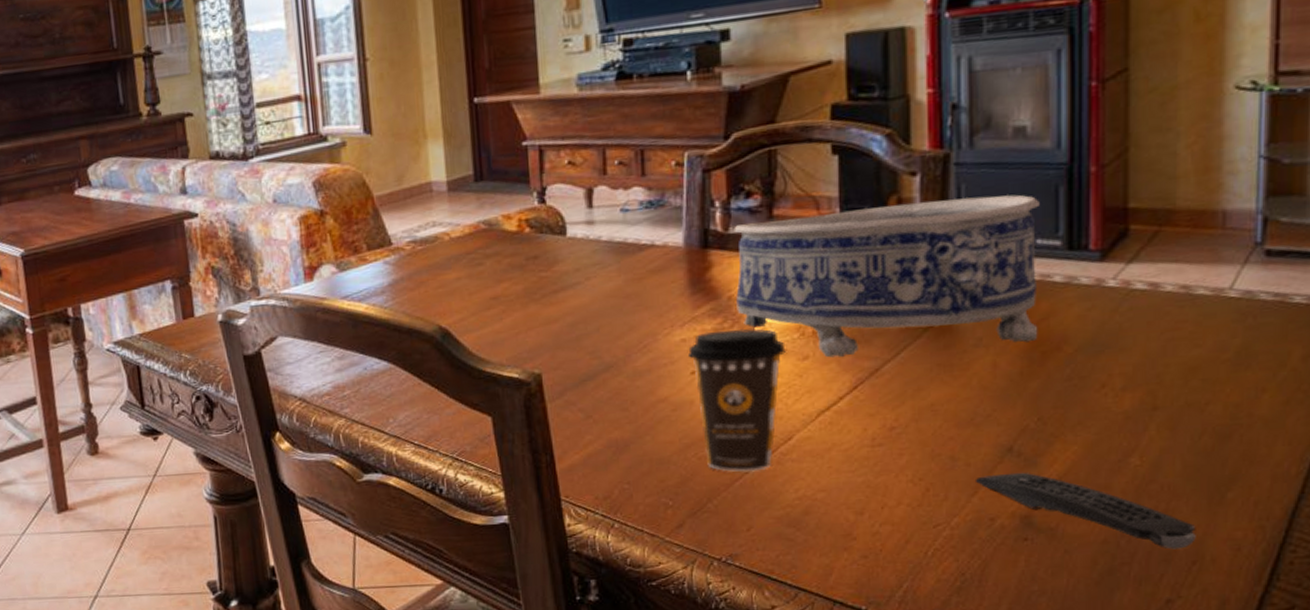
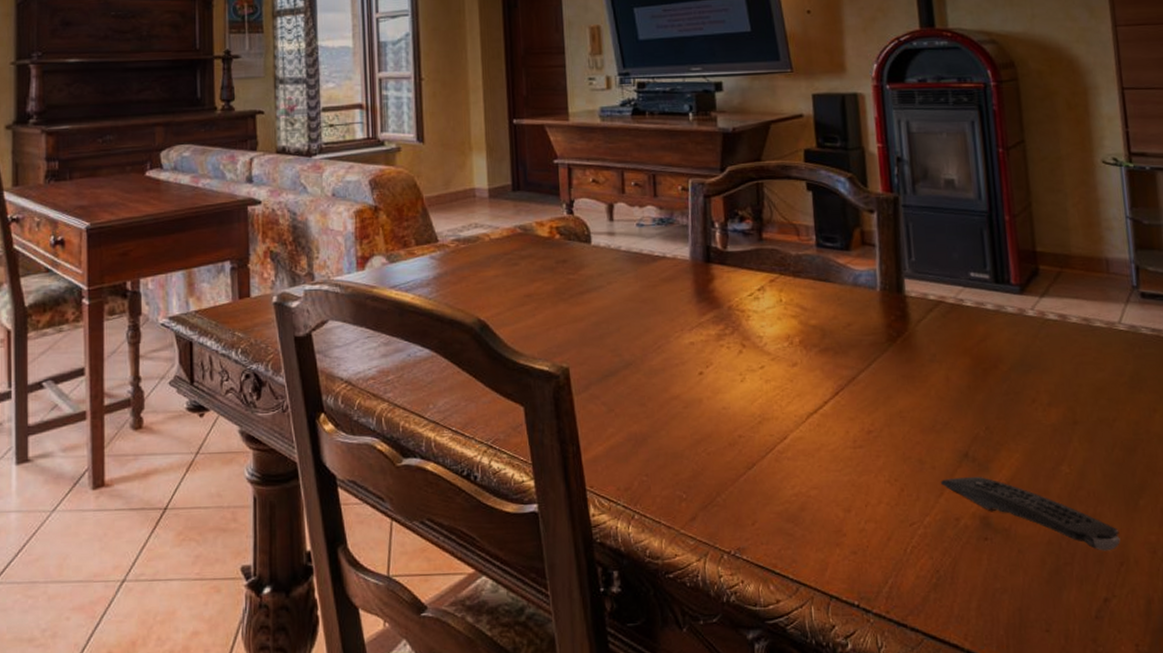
coffee cup: present [688,328,786,473] -> none [696,335,778,469]
decorative bowl: present [733,194,1040,358] -> none [731,234,979,365]

